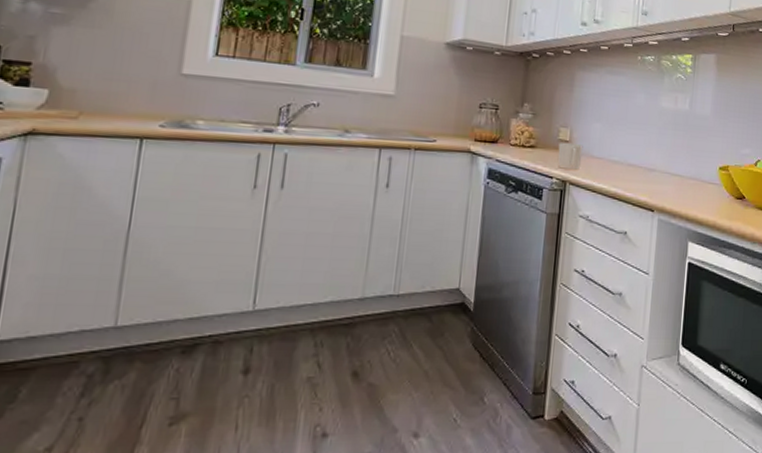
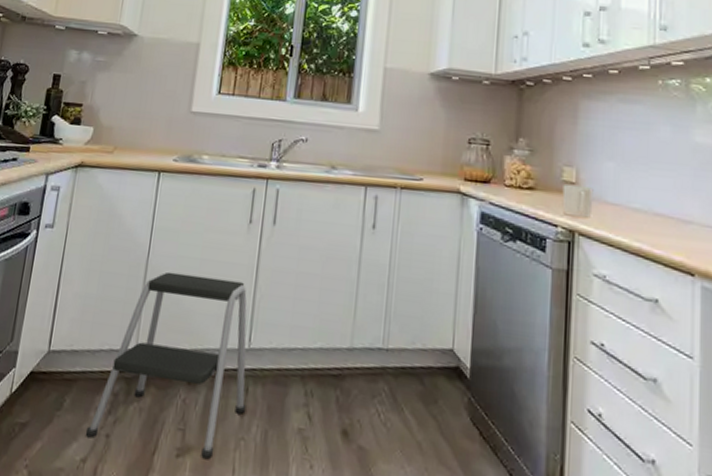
step stool: none [49,243,251,425] -> present [85,272,247,460]

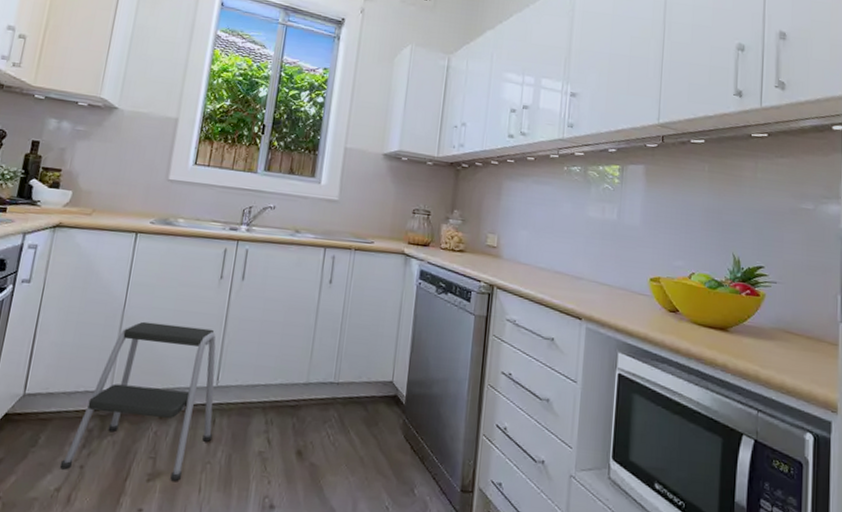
mug: present [562,185,594,219] -> none [485,248,510,276]

